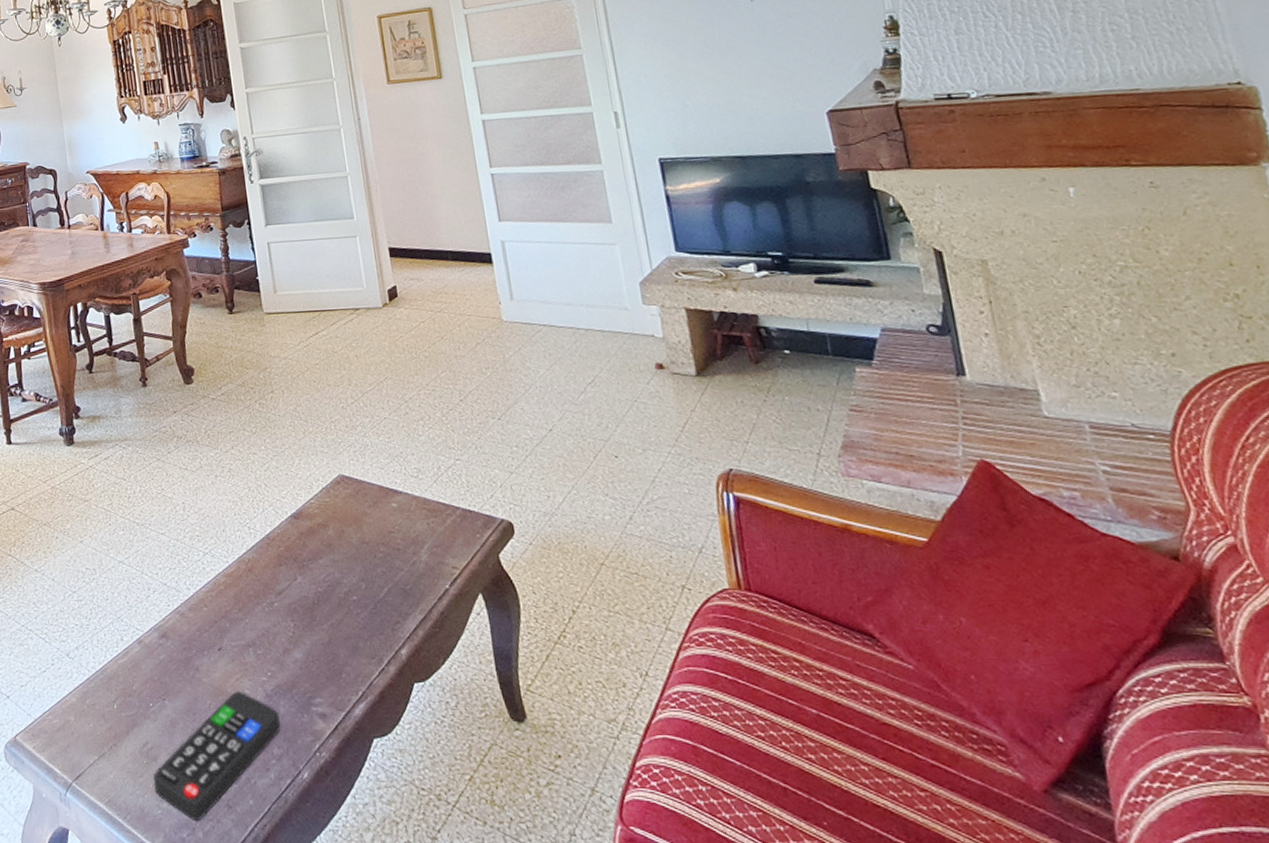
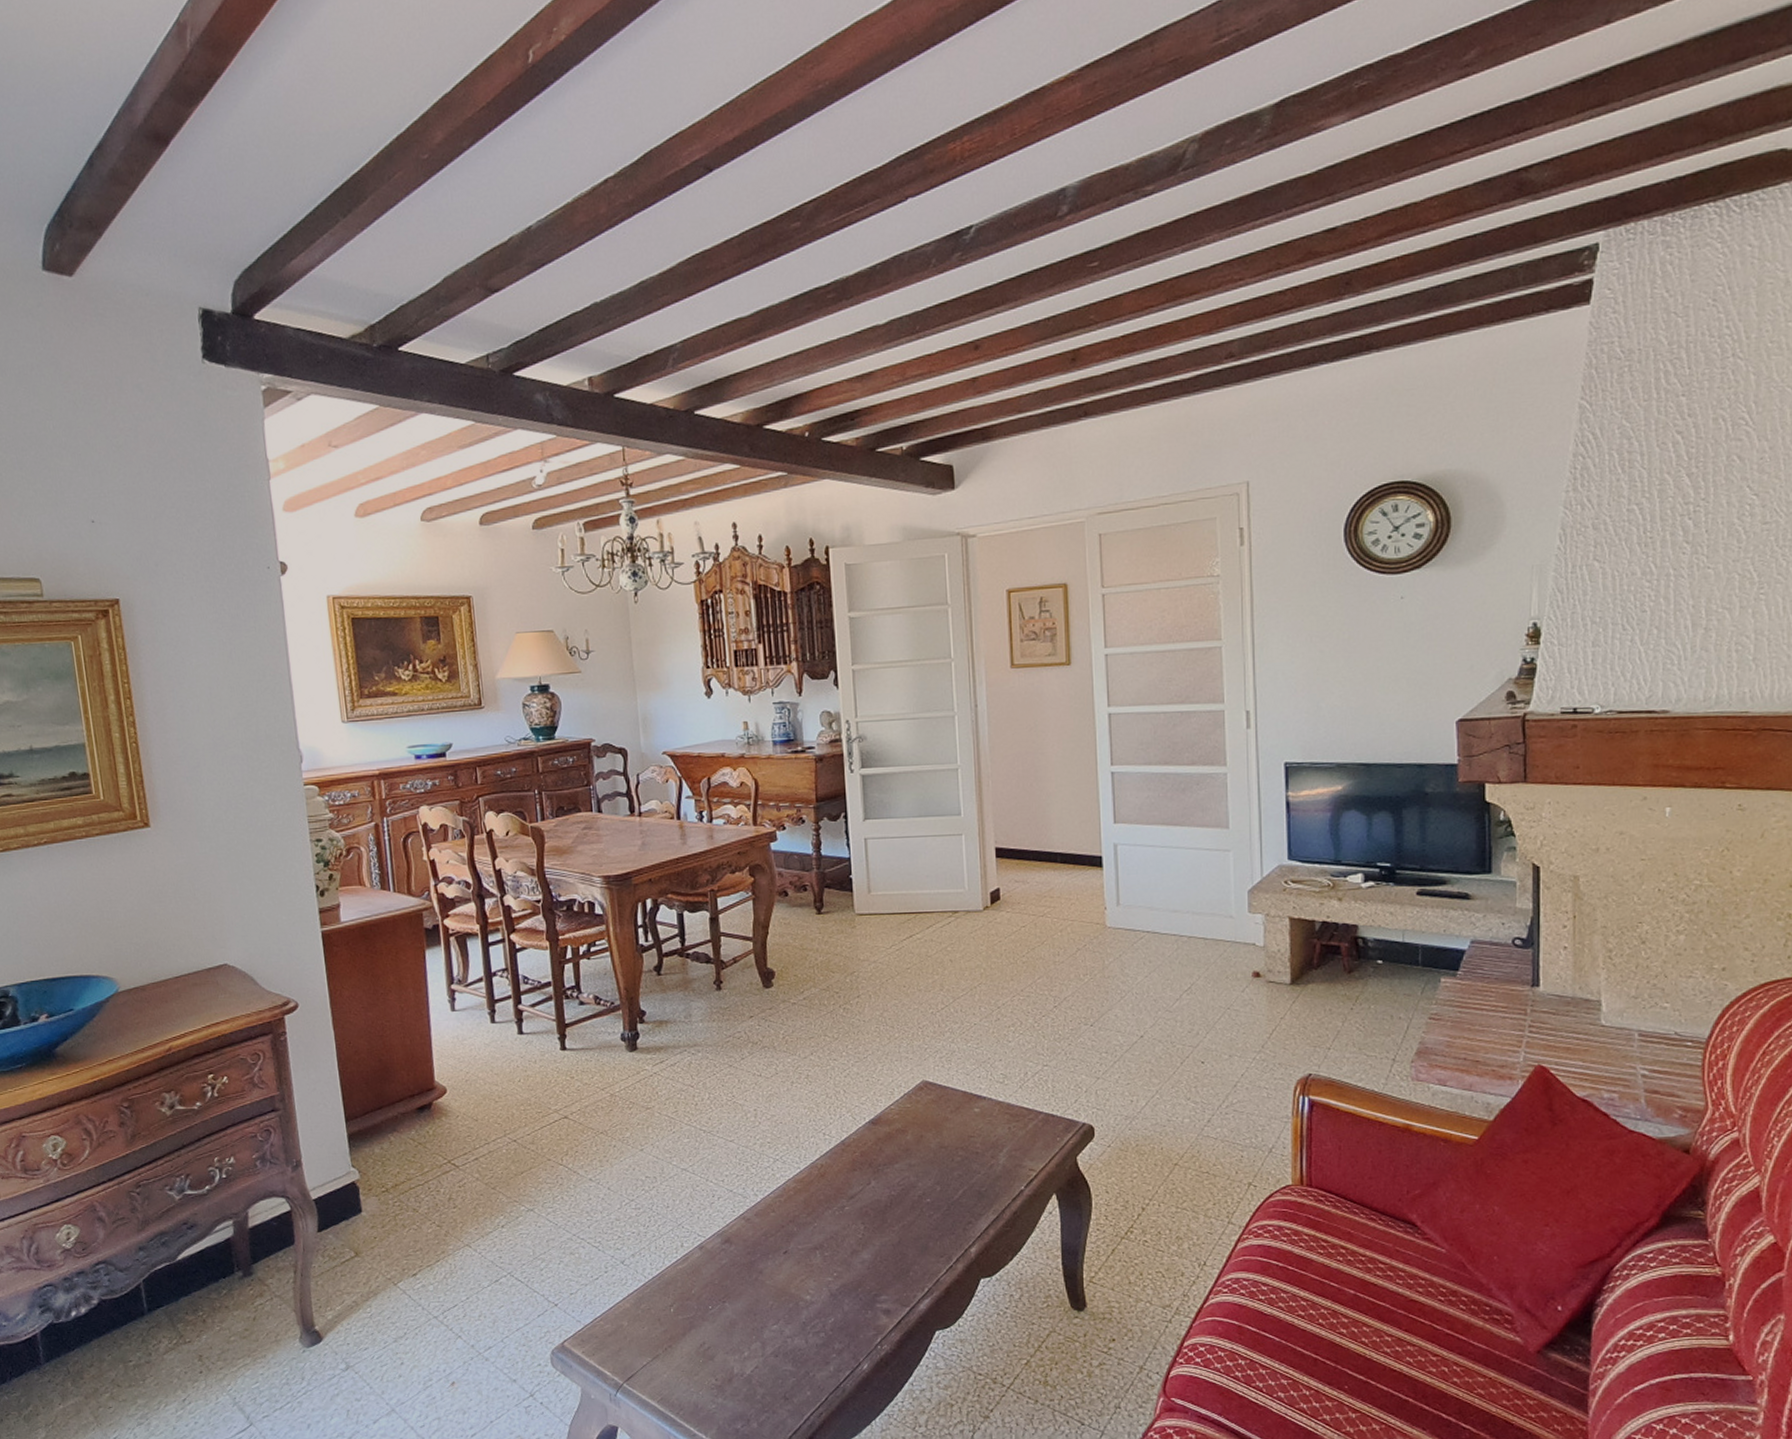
remote control: present [153,690,281,822] -> none [709,1291,843,1414]

